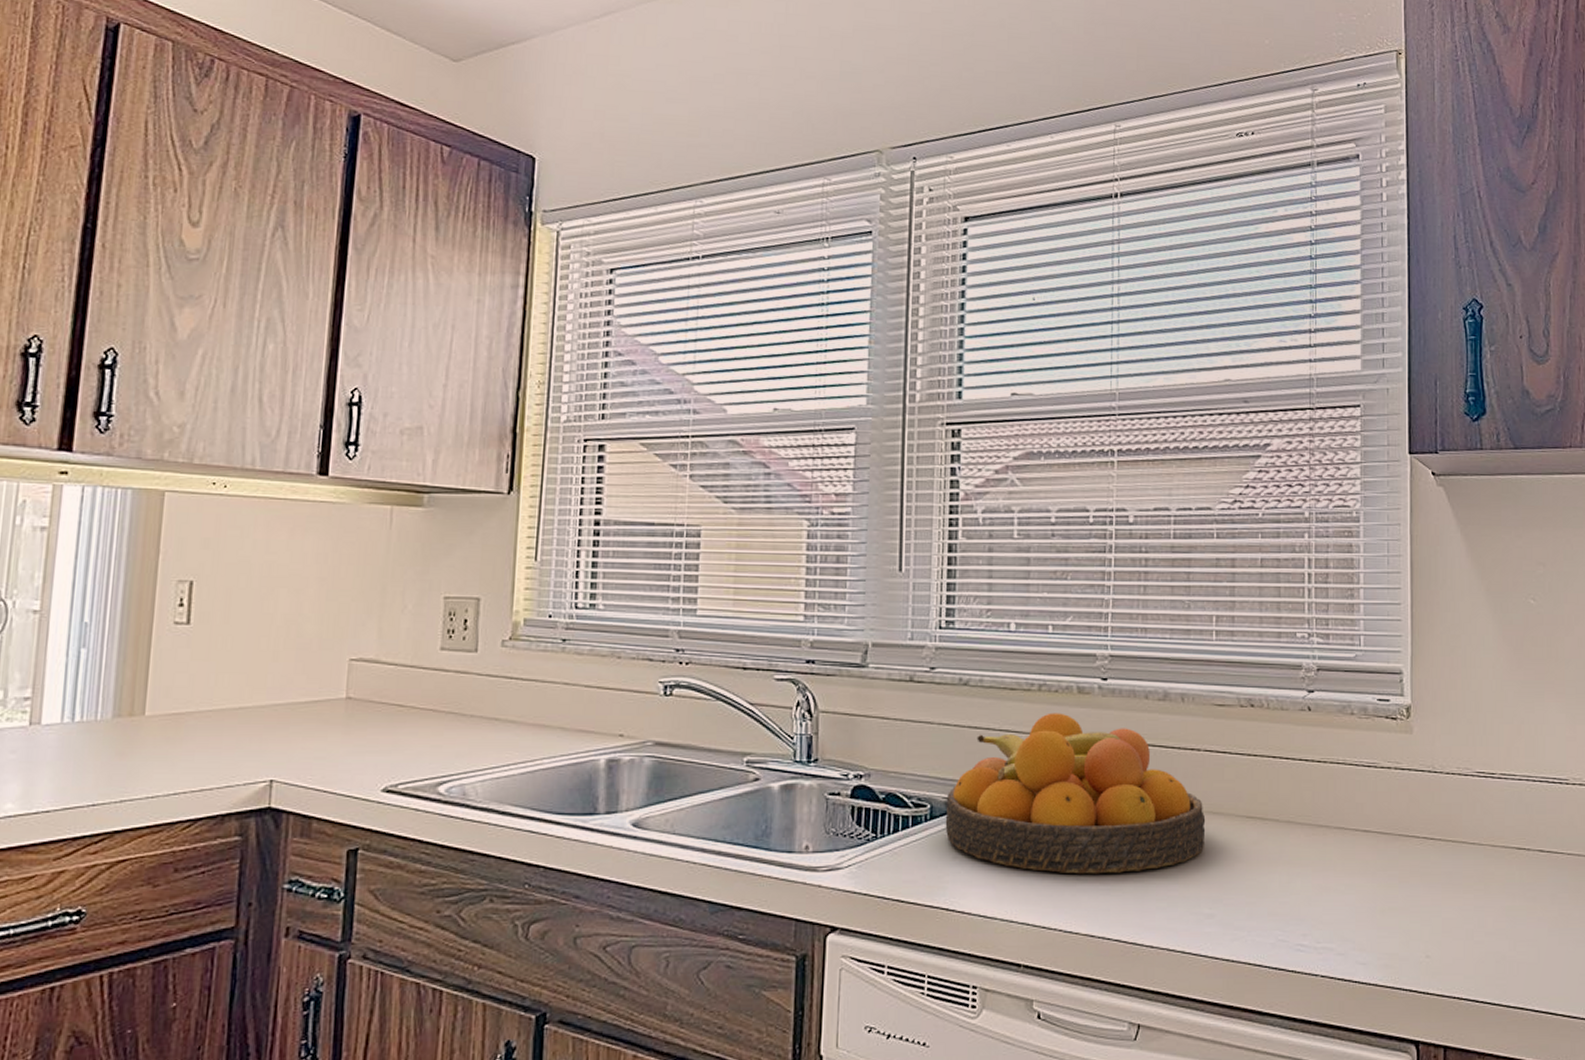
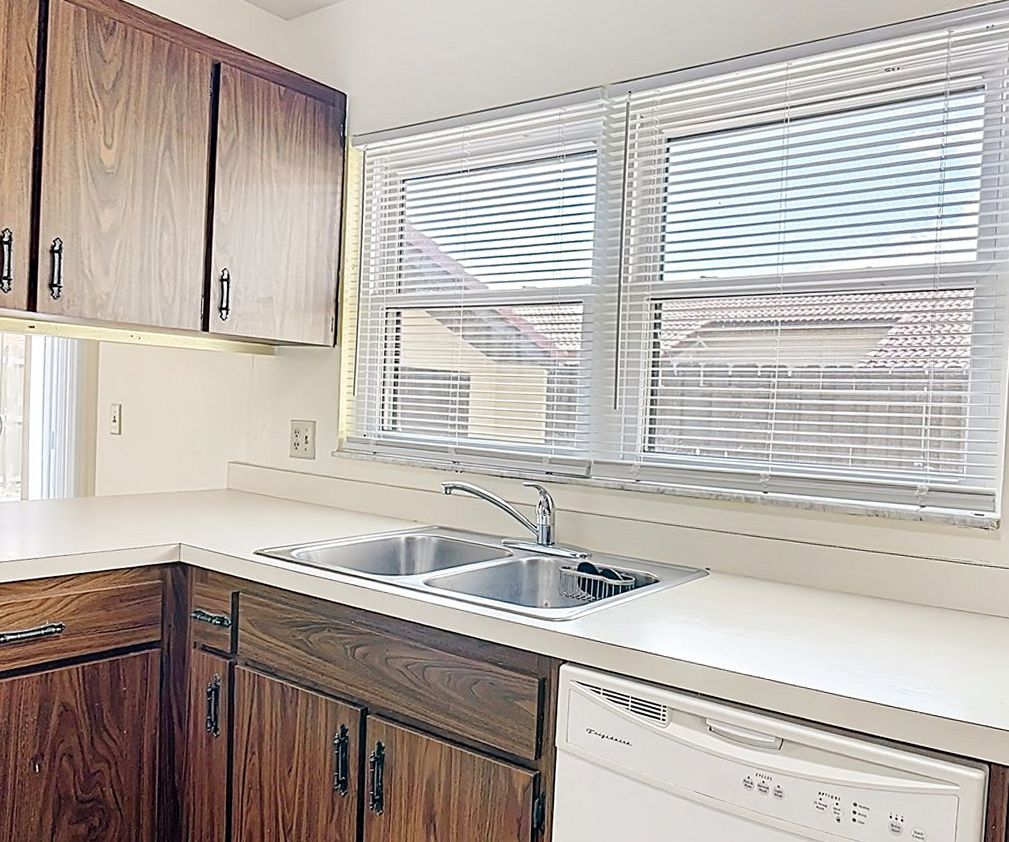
fruit bowl: present [945,713,1206,874] -> none [645,515,838,633]

